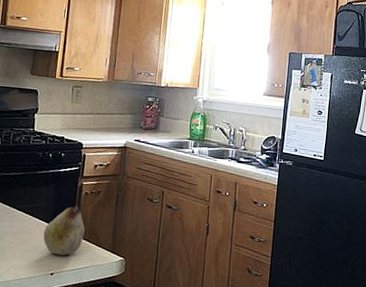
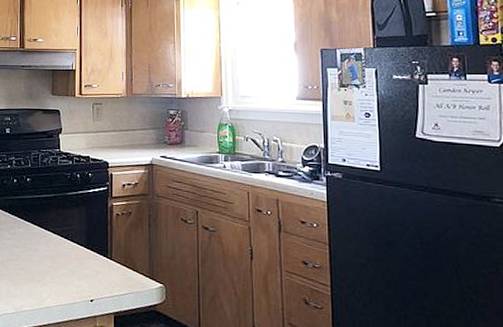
fruit: present [43,205,85,256] -> none [79,228,120,281]

